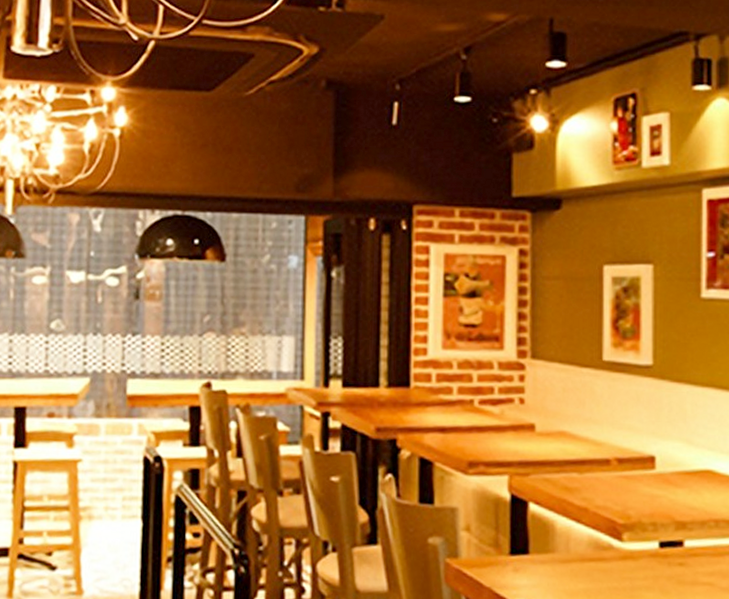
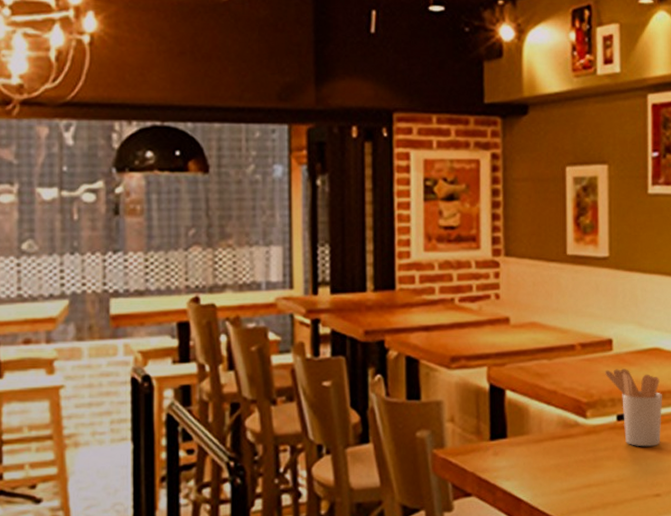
utensil holder: none [646,490,716,581] -> present [605,369,663,447]

